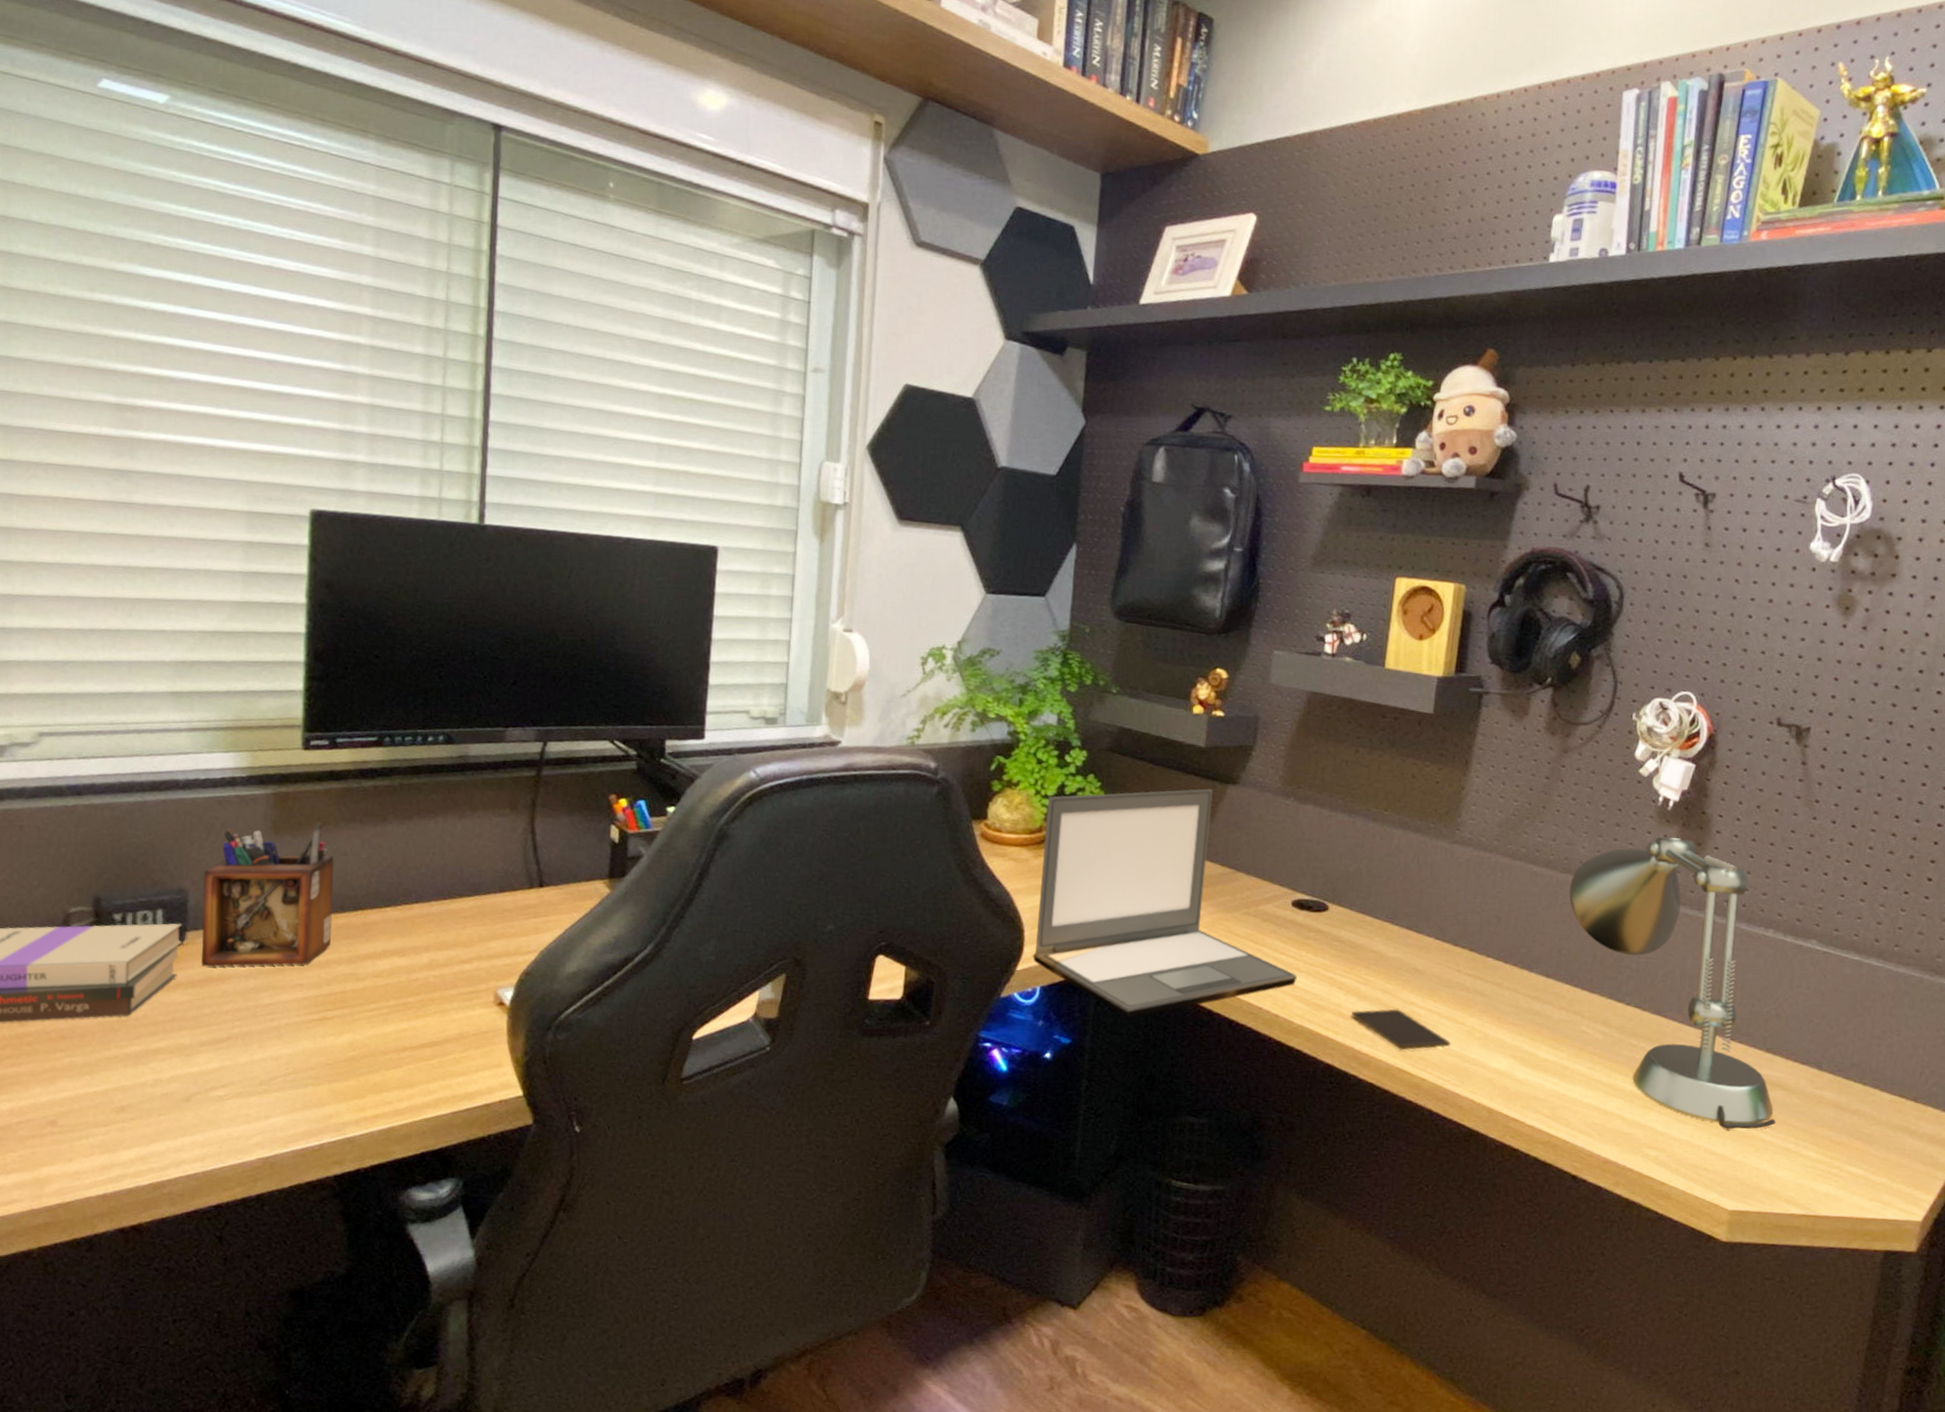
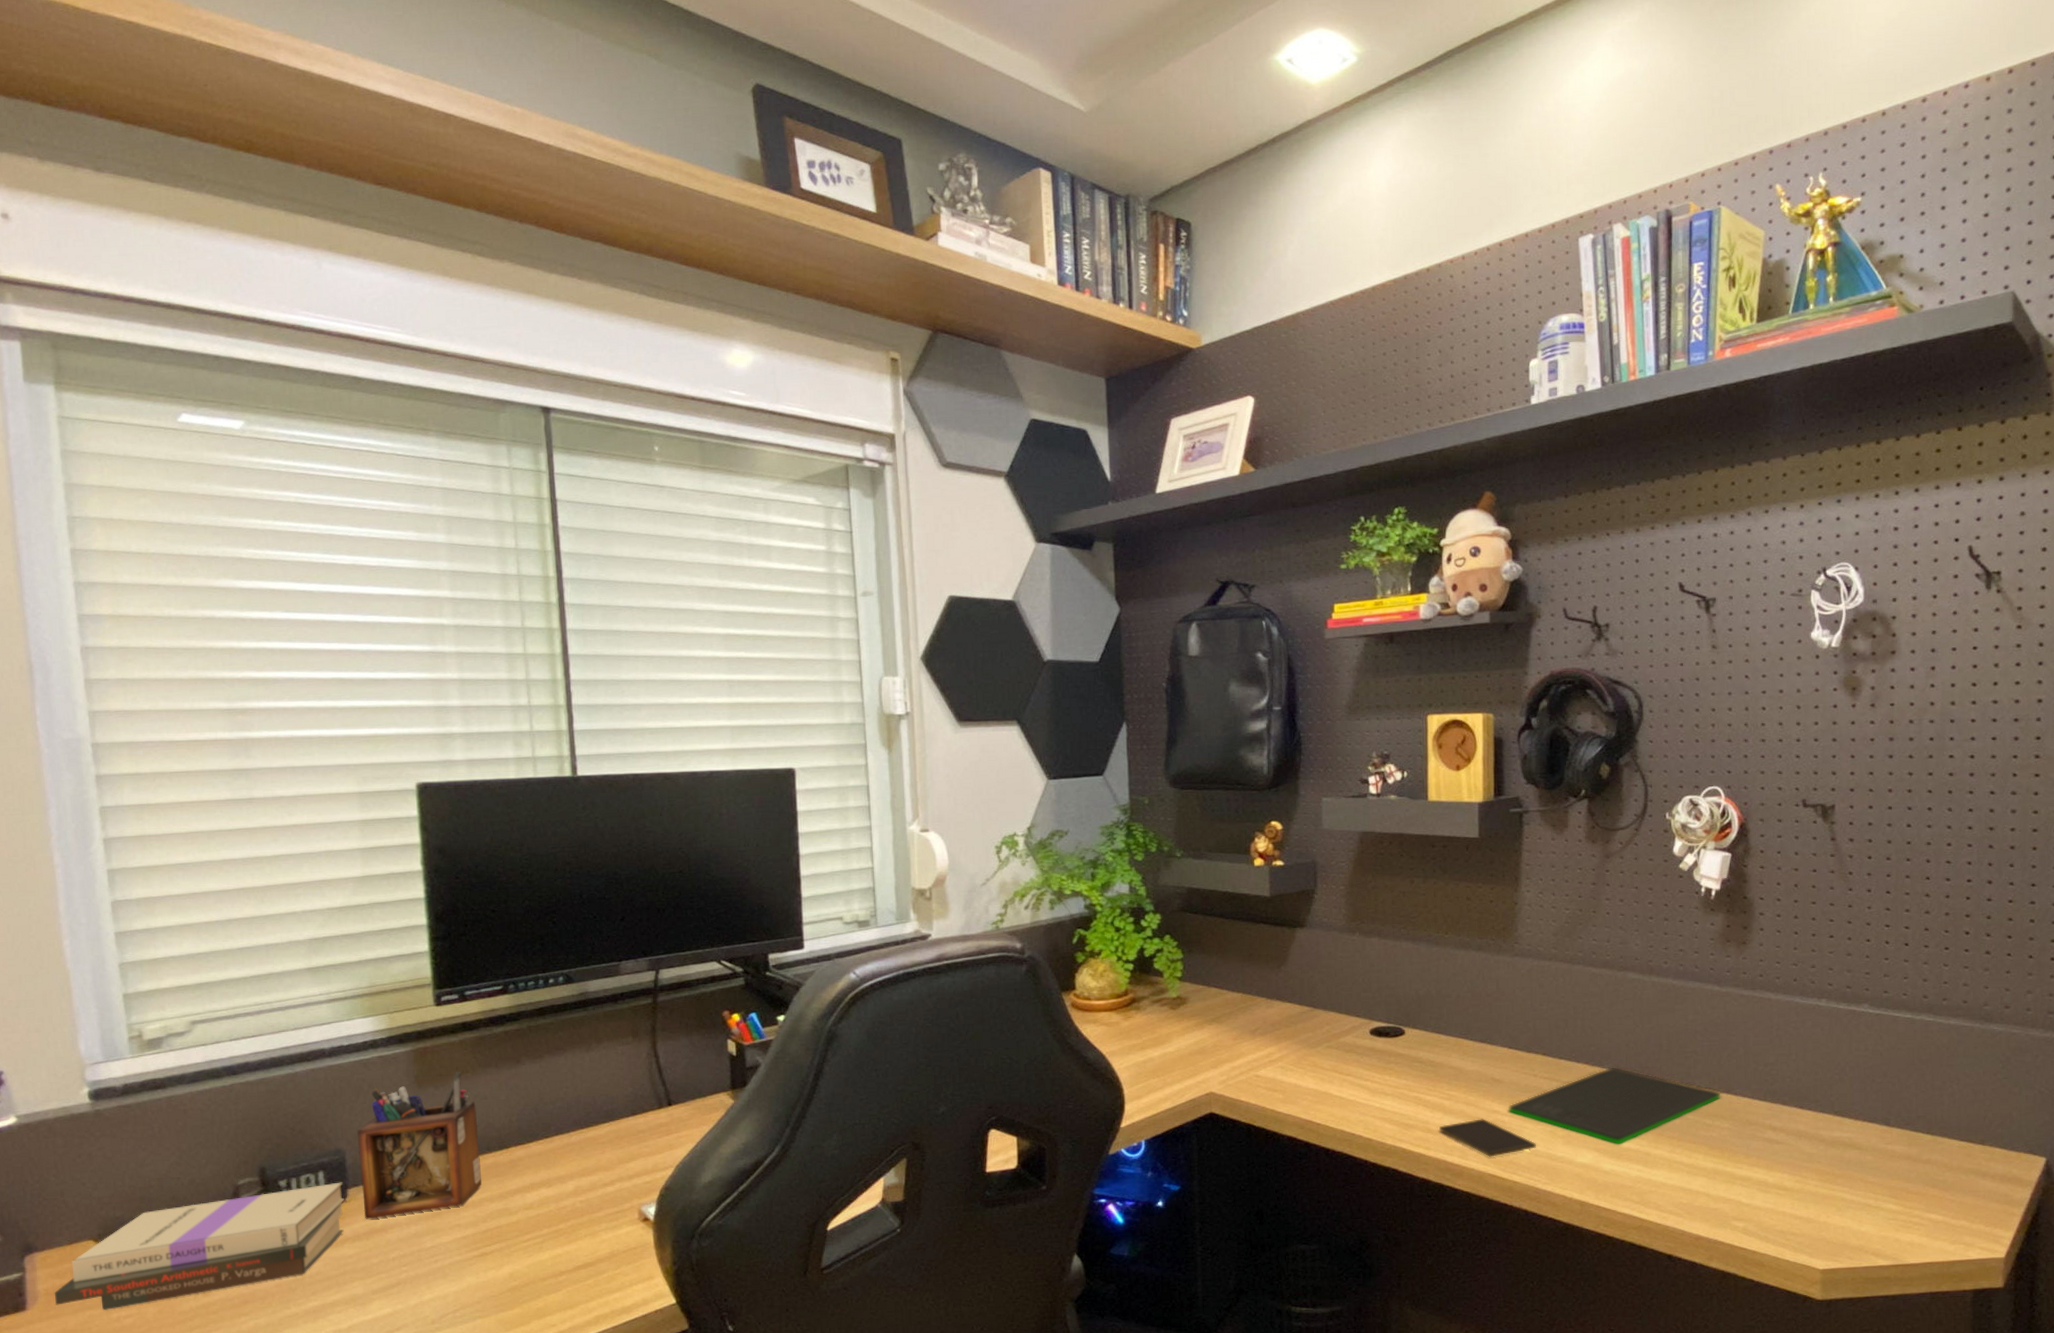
laptop: present [1033,788,1297,1019] -> none [1129,935,1384,1160]
mousepad: none [1426,971,1651,1054] -> present [1507,1066,1722,1144]
desk lamp: present [1569,837,1776,1130] -> none [1629,924,1853,1193]

